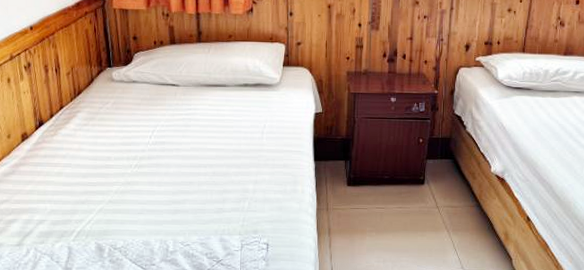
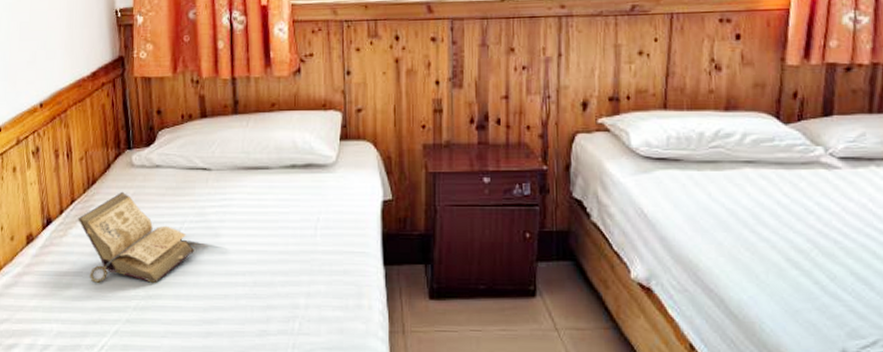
book: none [66,101,166,173] -> present [78,191,195,283]

